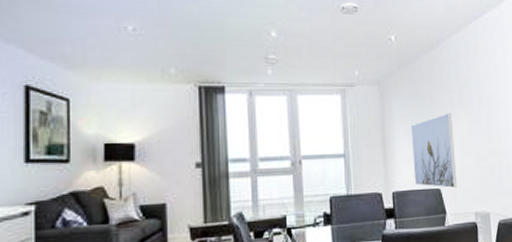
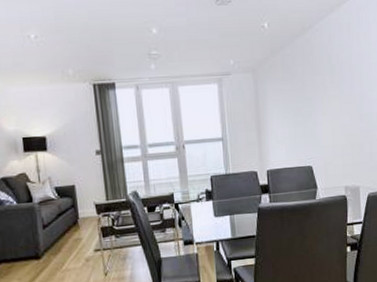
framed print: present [410,113,458,188] -> none [283,94,328,165]

